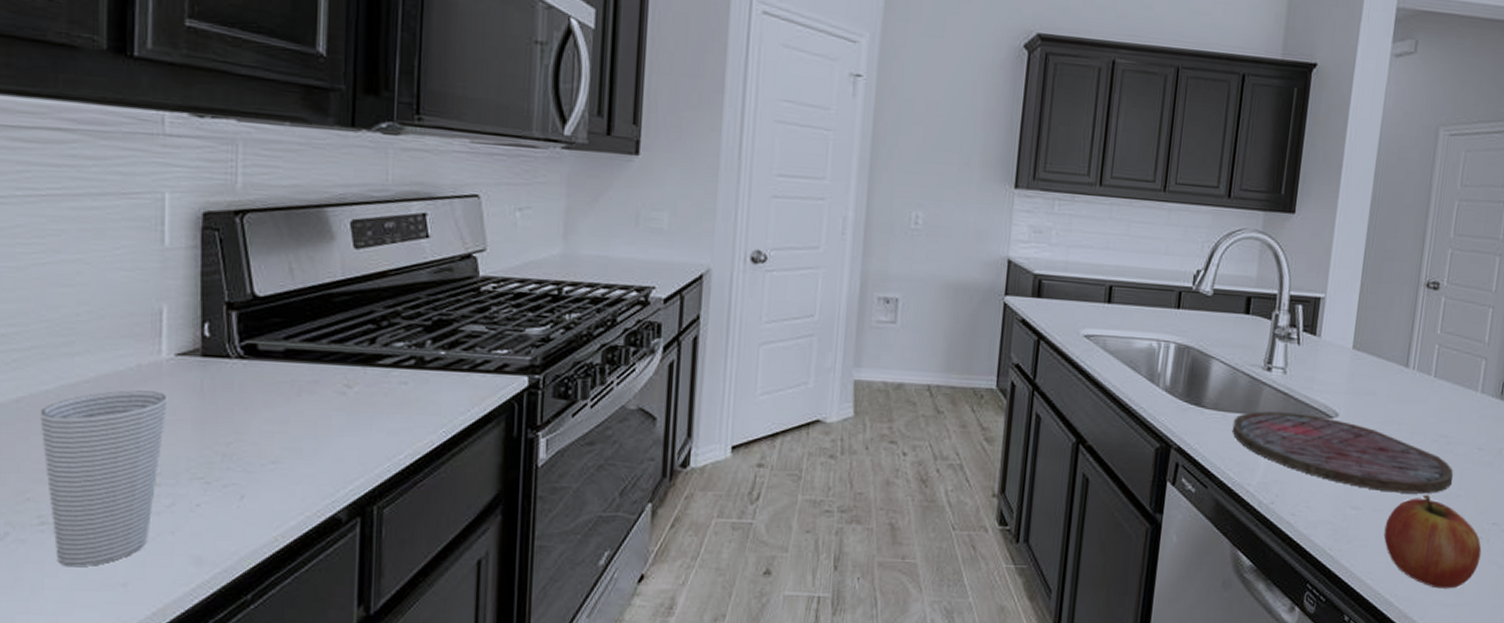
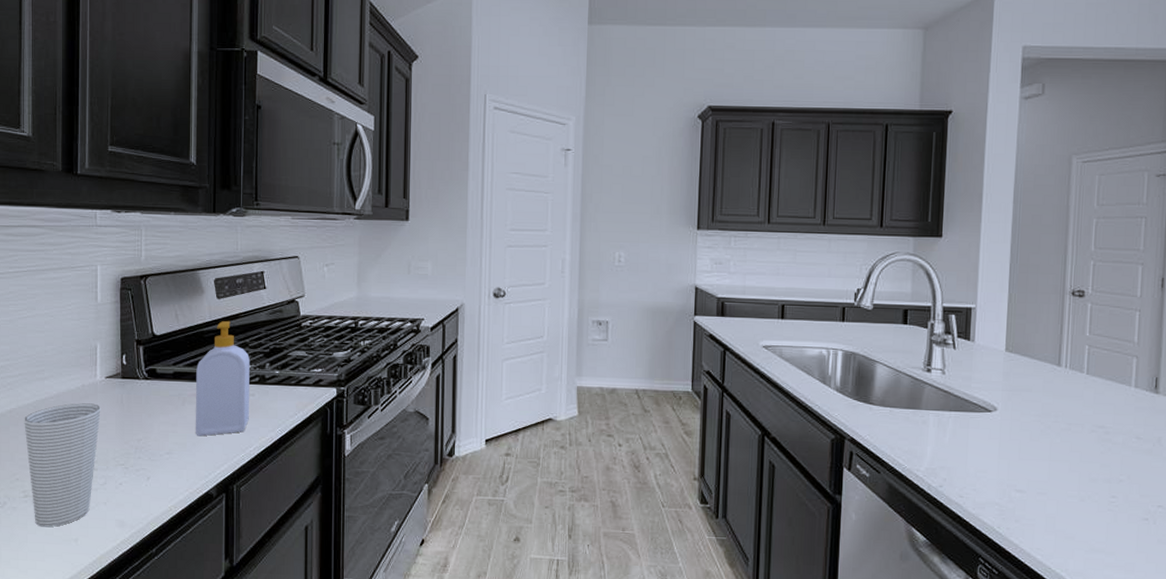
soap bottle: none [316,279,402,440] -> present [195,320,250,437]
cutting board: present [1232,411,1453,494] -> none [899,406,1113,479]
fruit: present [1383,494,1482,589] -> none [1049,479,1149,566]

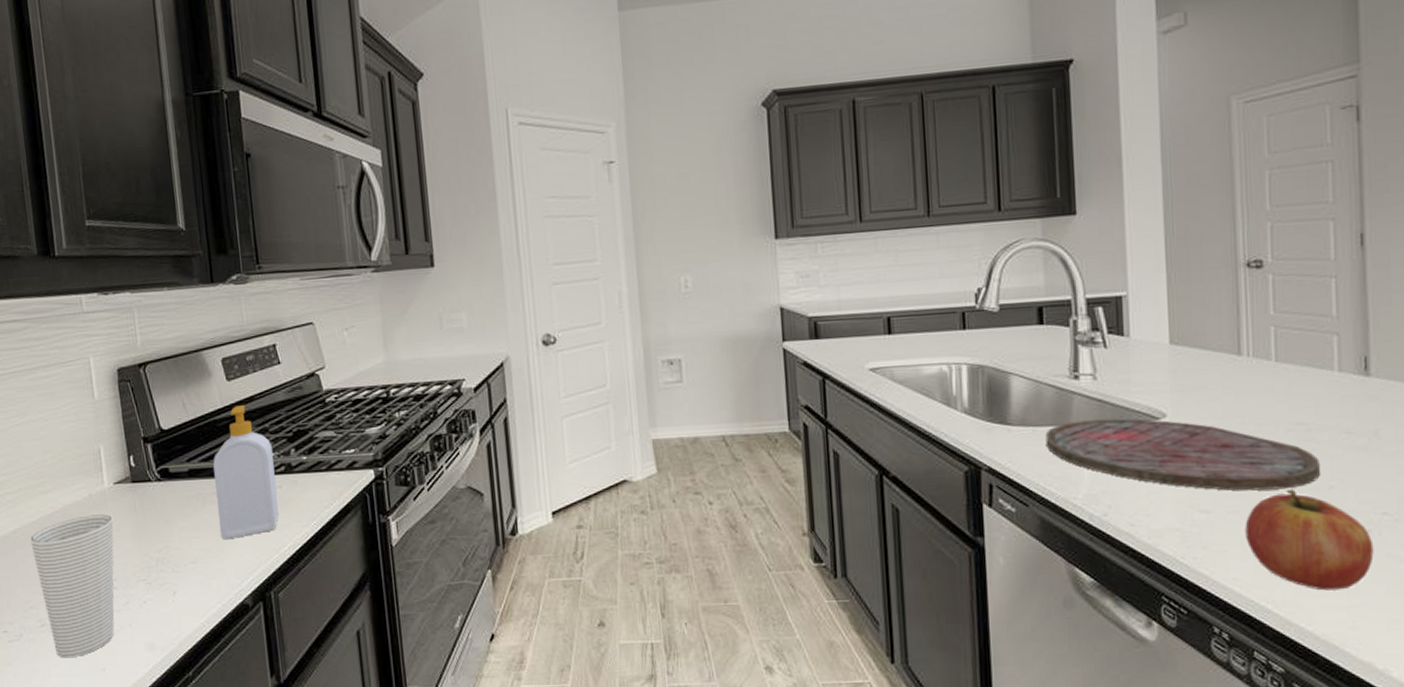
cutting board: none [899,406,1113,479] -> present [1045,418,1320,491]
fruit: none [1049,479,1149,566] -> present [1245,489,1374,591]

